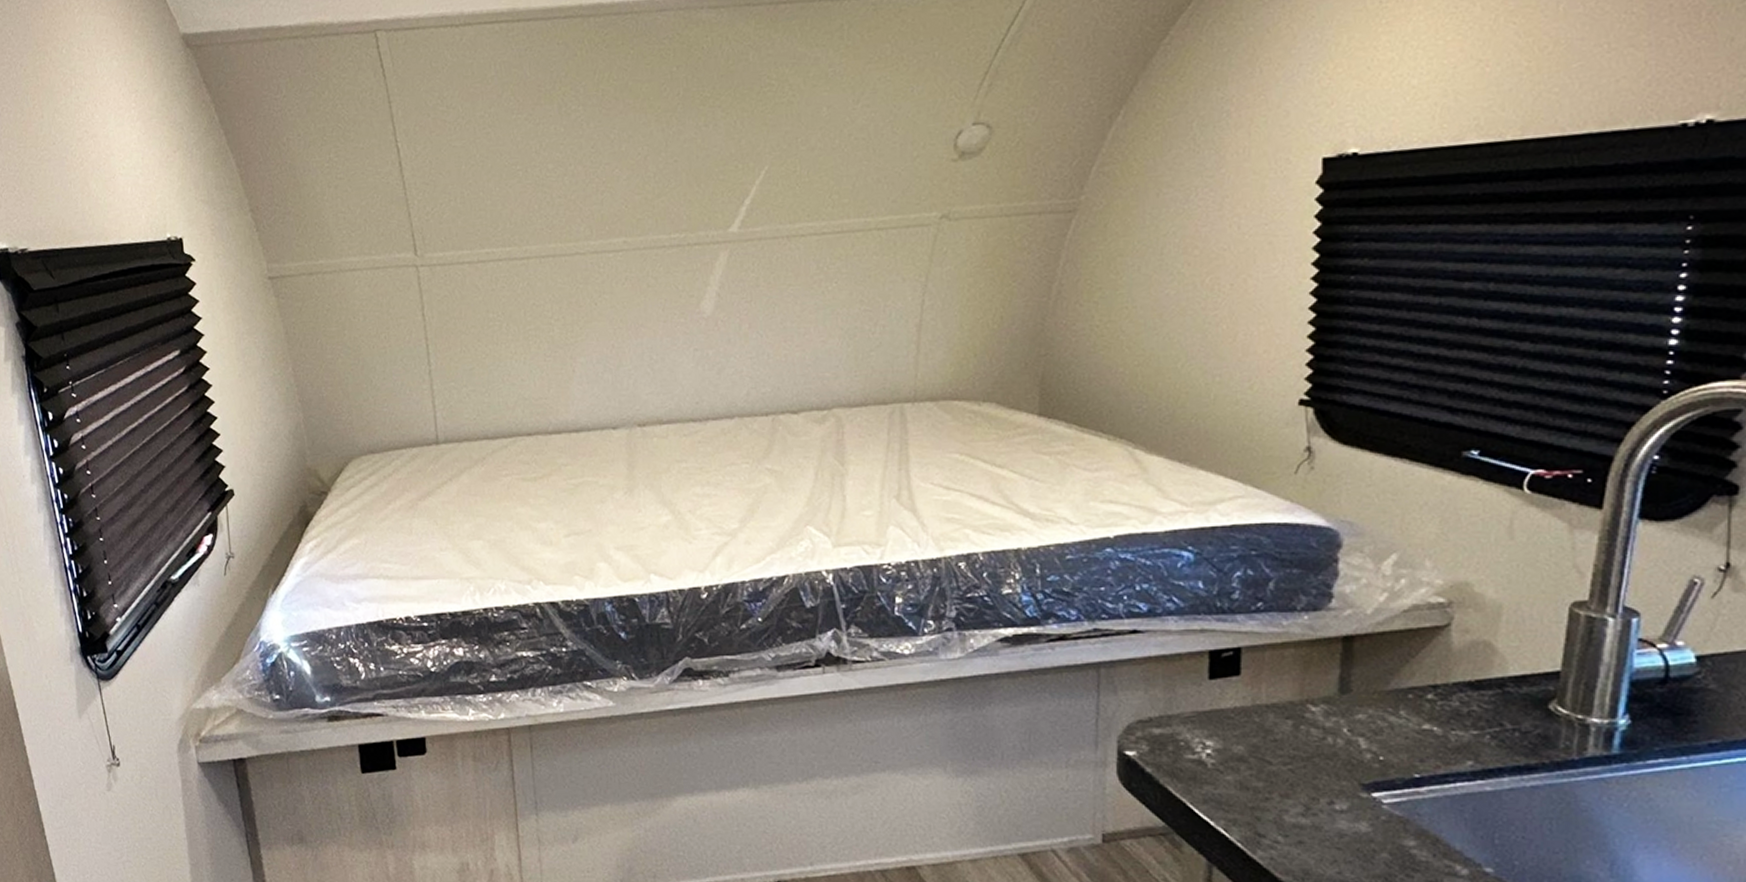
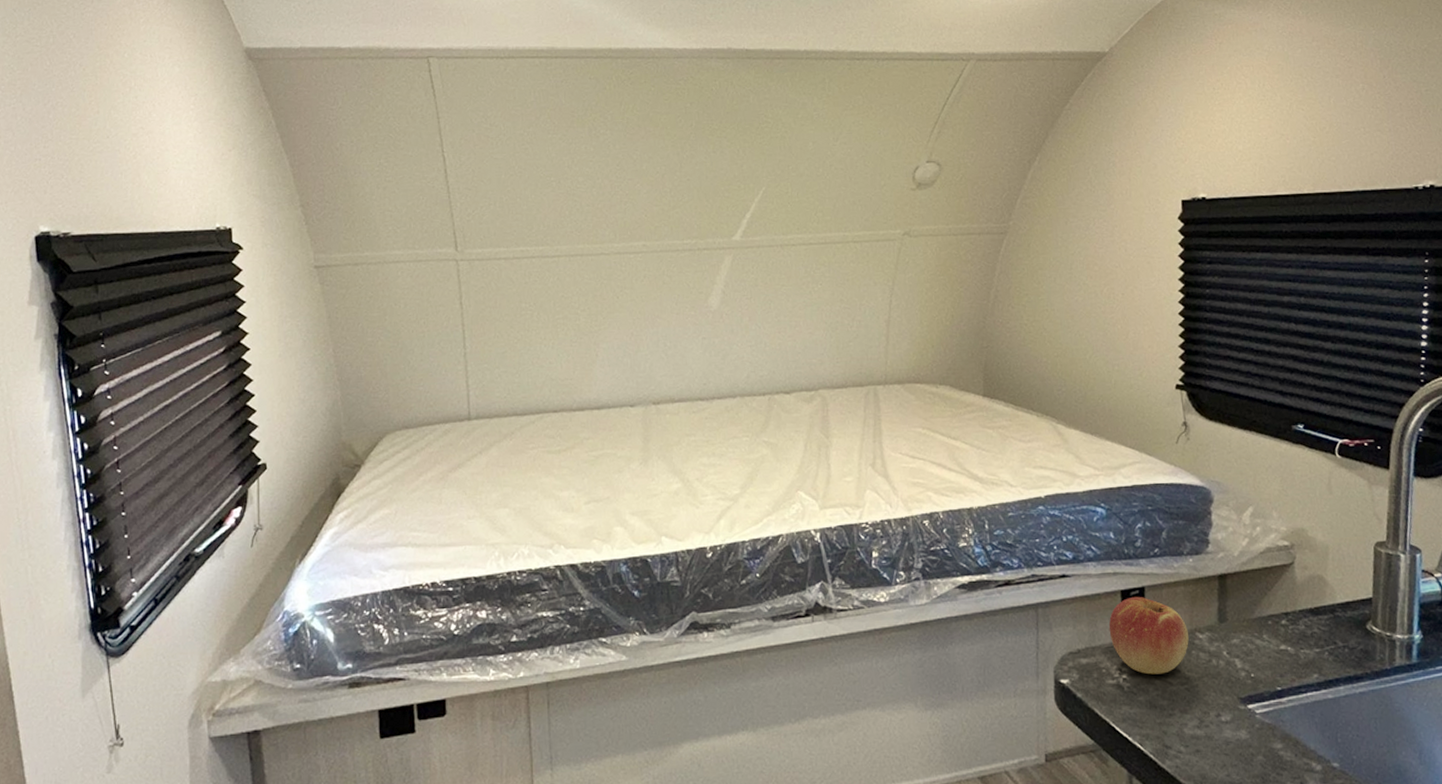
apple: none [1191,658,1297,751] -> present [1108,596,1189,675]

